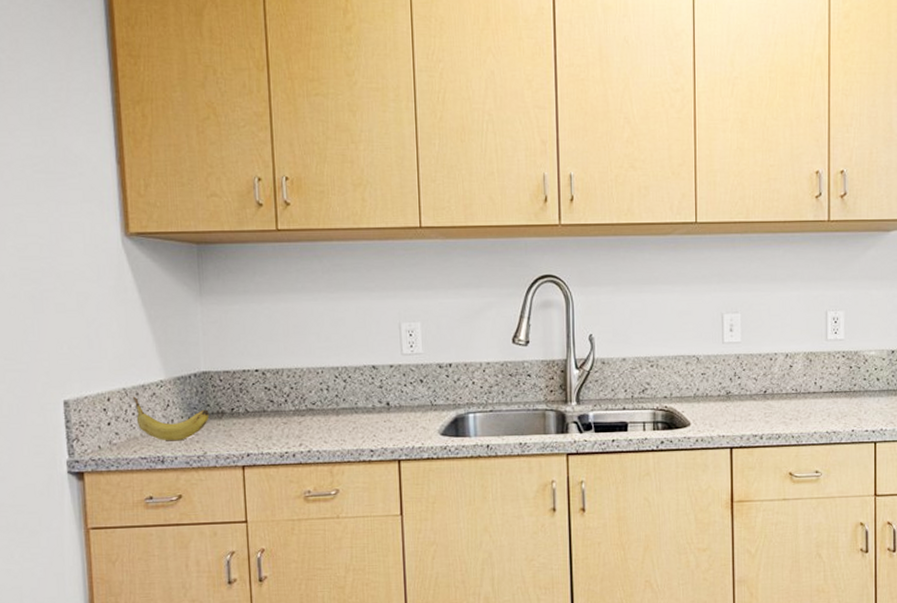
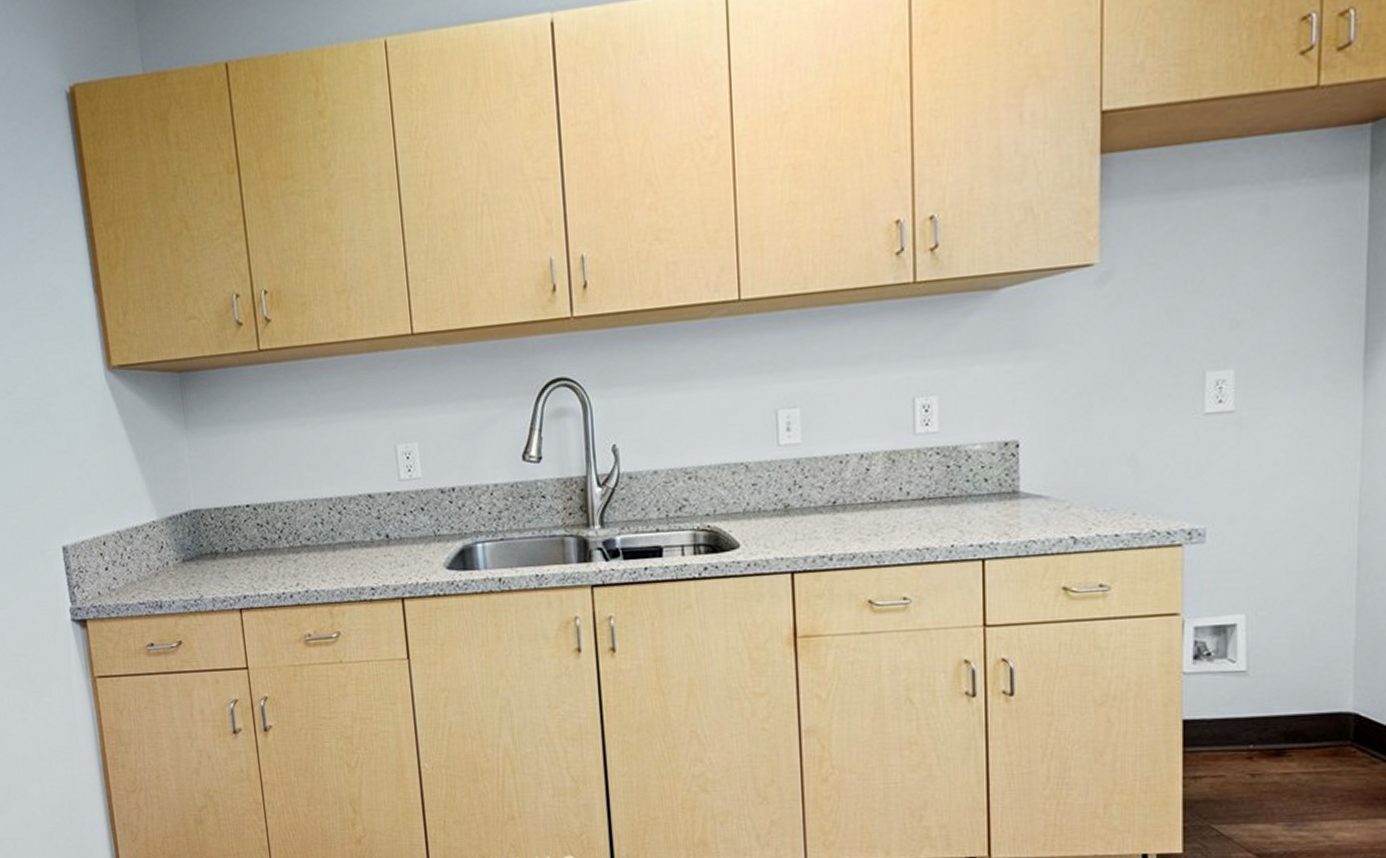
fruit: present [132,396,210,441] -> none [126,539,204,585]

